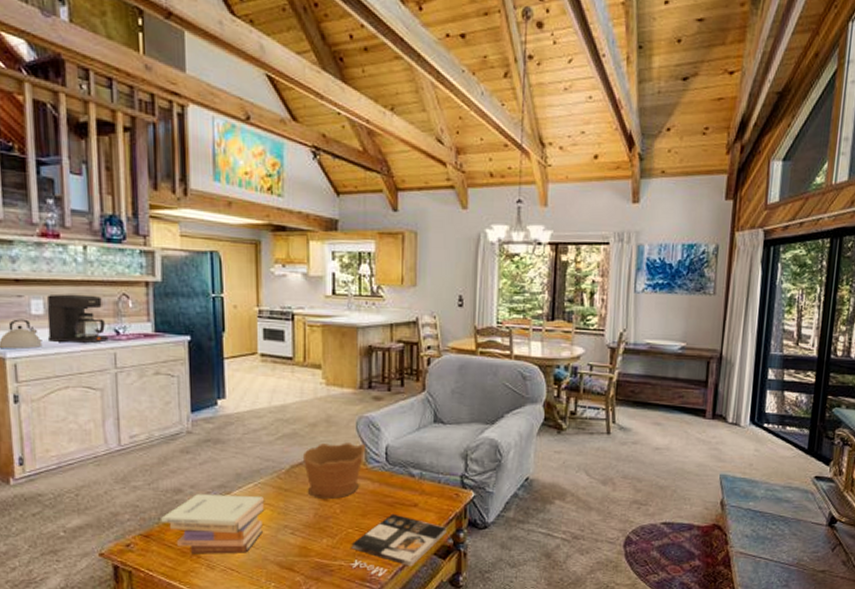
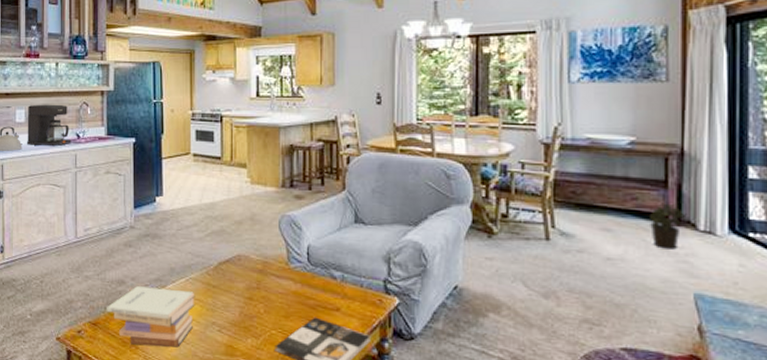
clay pot: present [302,443,366,500] -> none [229,241,289,299]
potted plant: none [691,400,723,439] -> present [650,203,691,250]

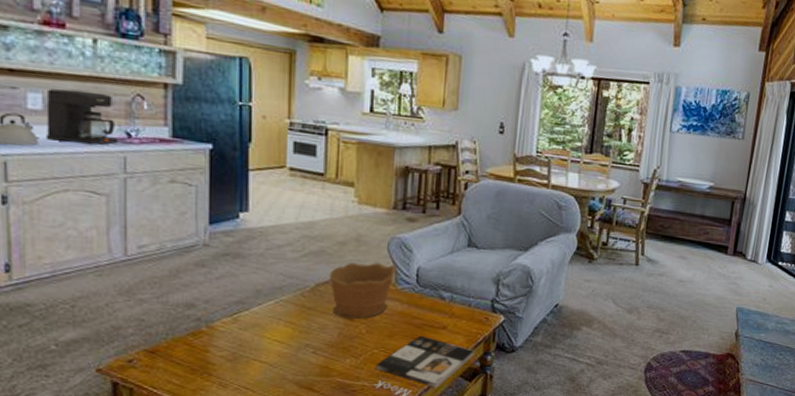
books: present [107,286,195,348] -> none [170,310,286,372]
clay pot: none [229,241,289,299] -> present [329,263,397,320]
potted plant: present [650,203,691,250] -> none [714,237,743,274]

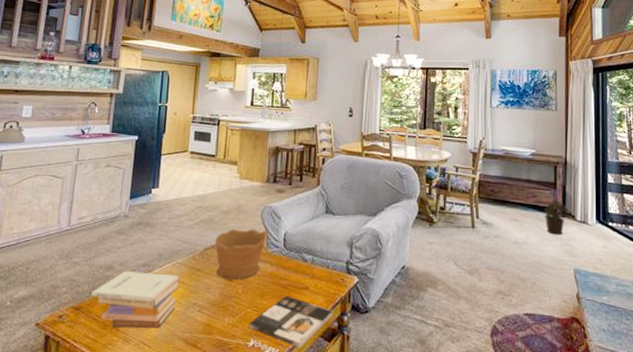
coffee maker: present [45,88,118,145] -> none [29,101,76,141]
books: none [170,310,286,372] -> present [91,271,180,328]
potted plant: none [714,237,743,274] -> present [545,199,571,235]

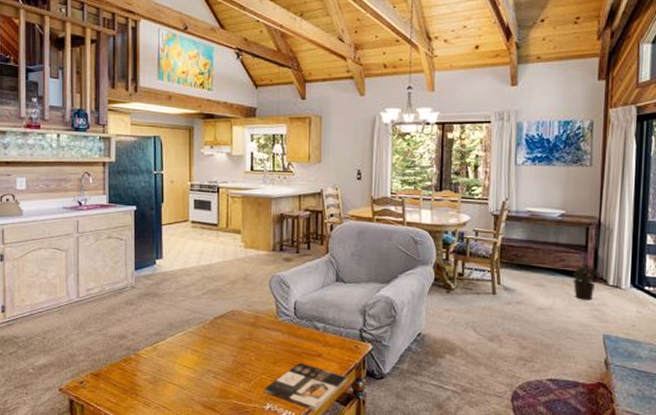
books: present [91,271,180,328] -> none [108,340,192,393]
clay pot: present [214,229,268,281] -> none [224,298,278,348]

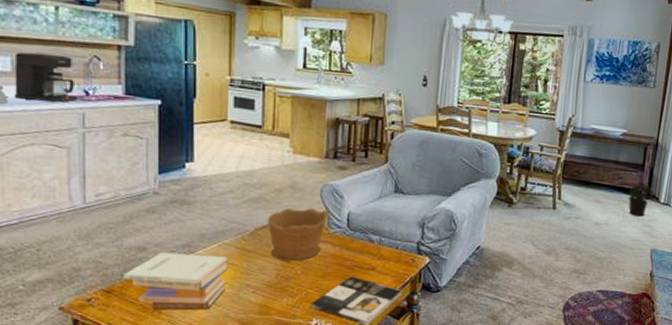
coffee maker: none [27,173,73,213] -> present [13,52,78,103]
books: none [108,340,192,393] -> present [124,252,229,310]
clay pot: none [224,298,278,348] -> present [267,208,329,262]

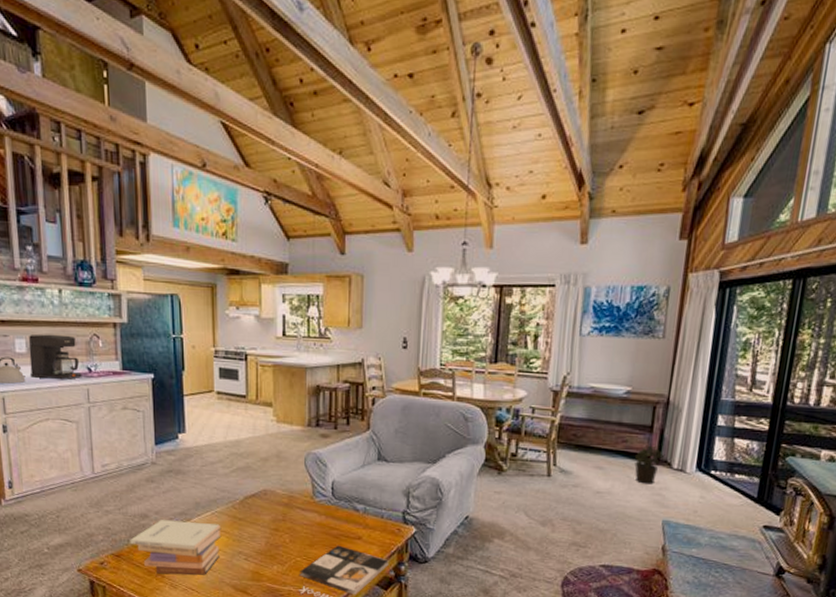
clay pot: present [267,208,329,262] -> none [255,477,314,530]

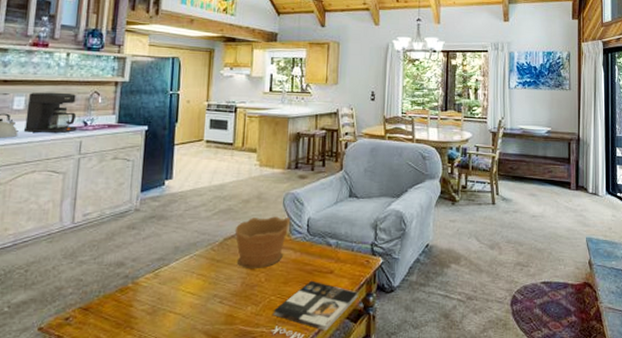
books: present [130,520,222,575] -> none [101,267,199,326]
clay pot: none [255,477,314,530] -> present [235,216,291,270]
potted plant: present [634,445,668,484] -> none [560,174,584,207]

